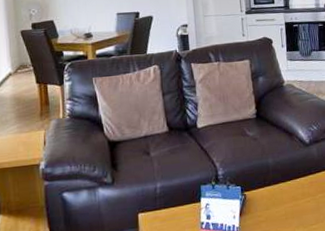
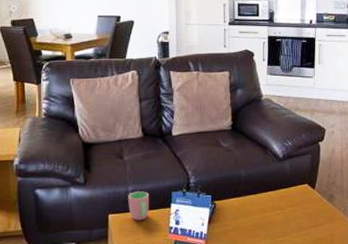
cup: none [157,187,179,218] -> present [128,191,149,221]

